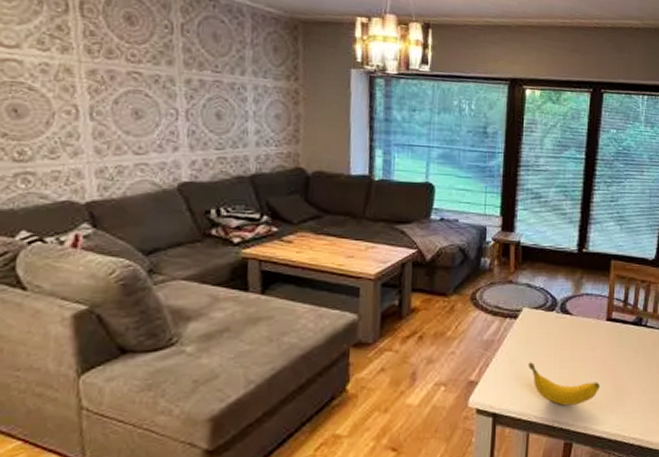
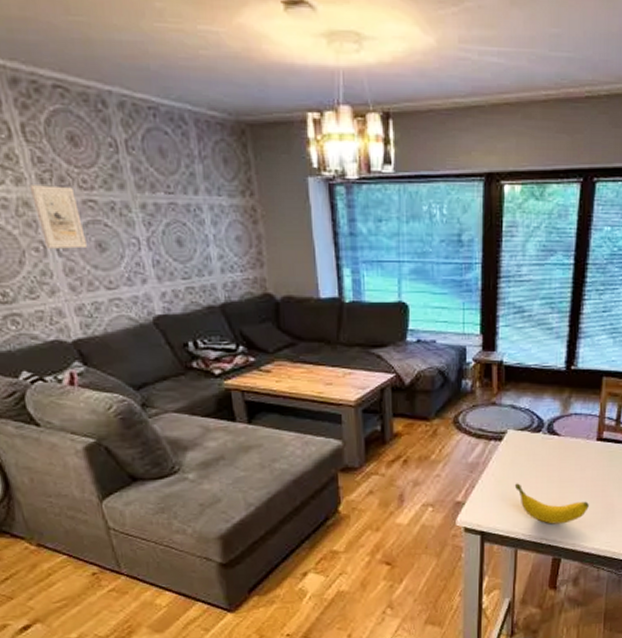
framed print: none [74,54,124,115] -> present [29,185,88,249]

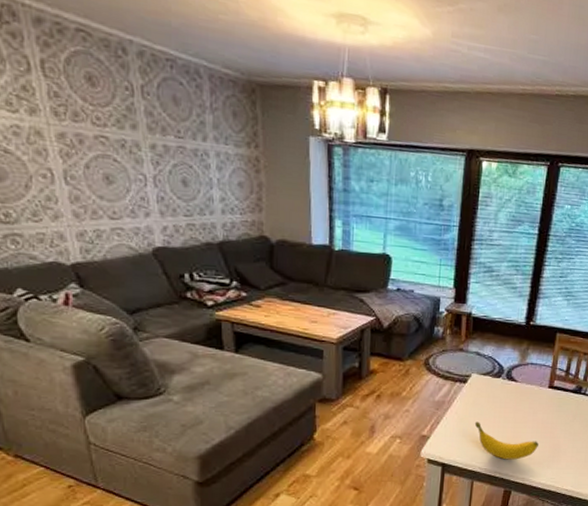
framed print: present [29,185,88,249] -> none [43,116,96,180]

